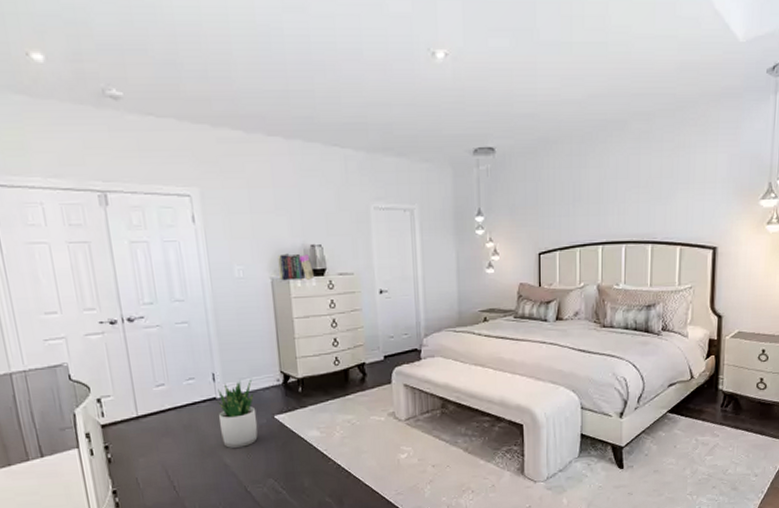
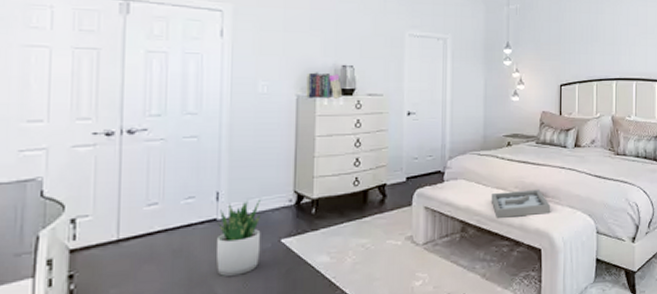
decorative tray: none [469,365,532,396] -> present [491,189,551,219]

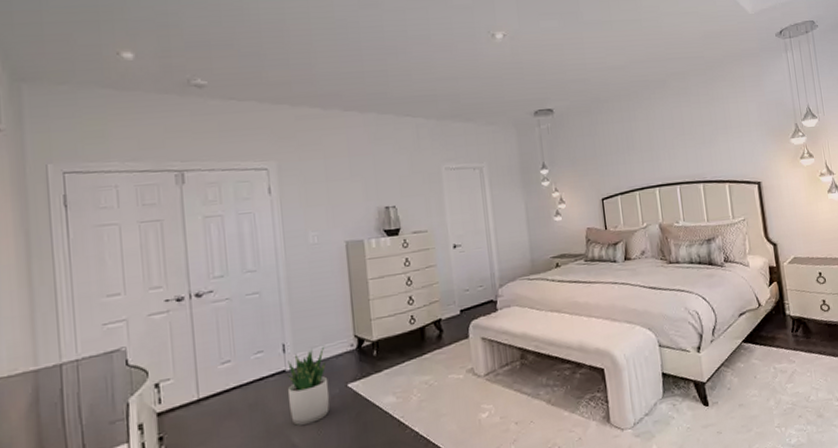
books: present [306,72,343,99] -> none [353,215,390,244]
decorative tray: present [491,189,551,219] -> none [545,307,609,343]

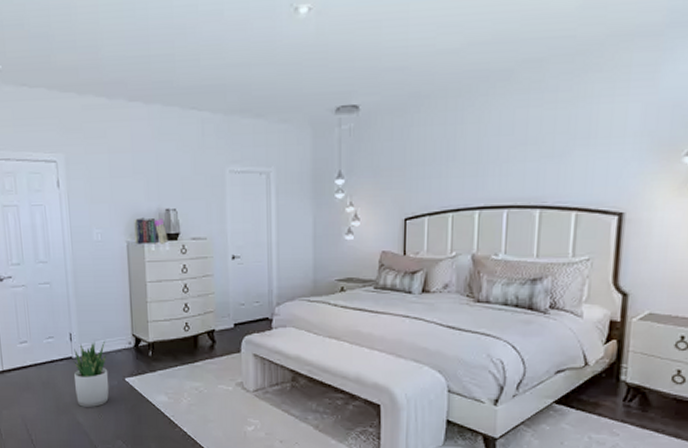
books: none [353,215,390,244] -> present [134,217,169,245]

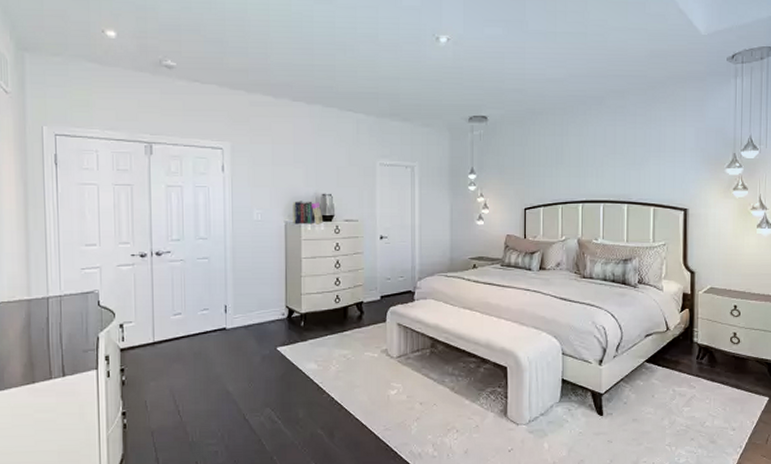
planter: present [73,340,109,407] -> none [227,312,261,376]

